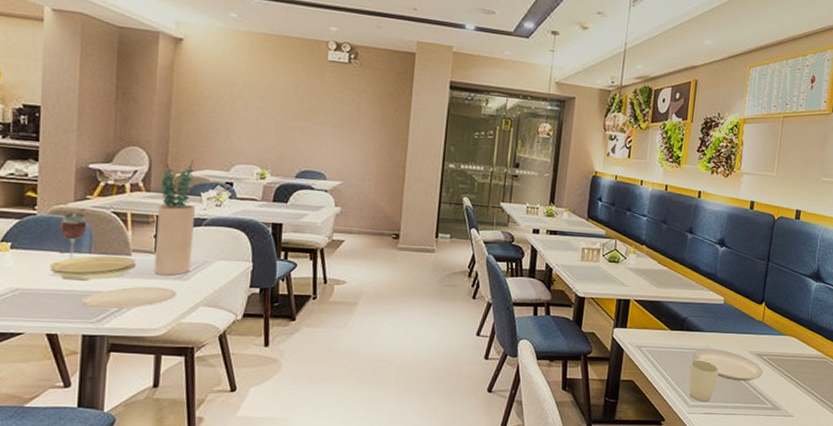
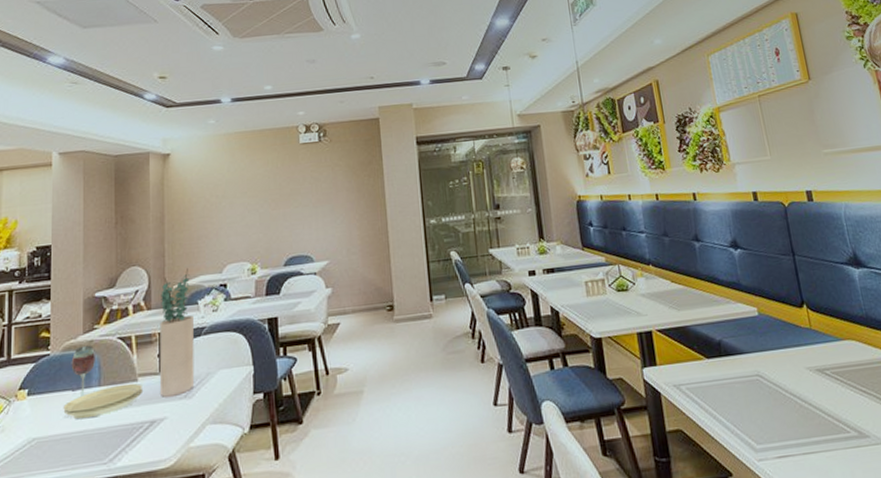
plate: present [81,286,177,310] -> none [93,410,184,447]
cup: present [688,359,720,401] -> none [741,389,781,442]
plate: present [692,348,763,381] -> none [740,371,832,408]

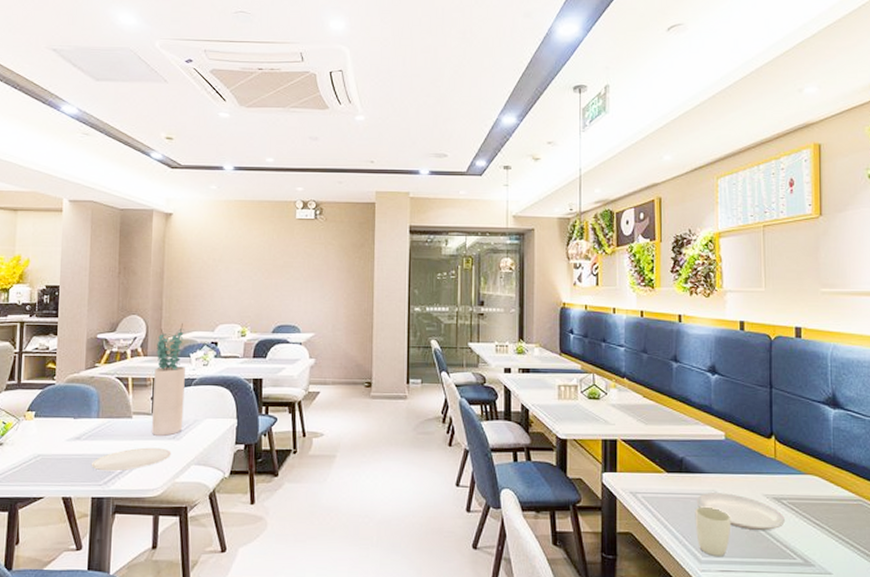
plate: present [63,383,144,420] -> none [65,419,137,445]
wineglass: present [71,344,96,397] -> none [73,380,96,425]
plate: none [93,410,184,447] -> present [91,447,172,472]
plate: none [740,371,832,408] -> present [696,493,785,531]
cup: none [741,389,781,442] -> present [695,506,732,556]

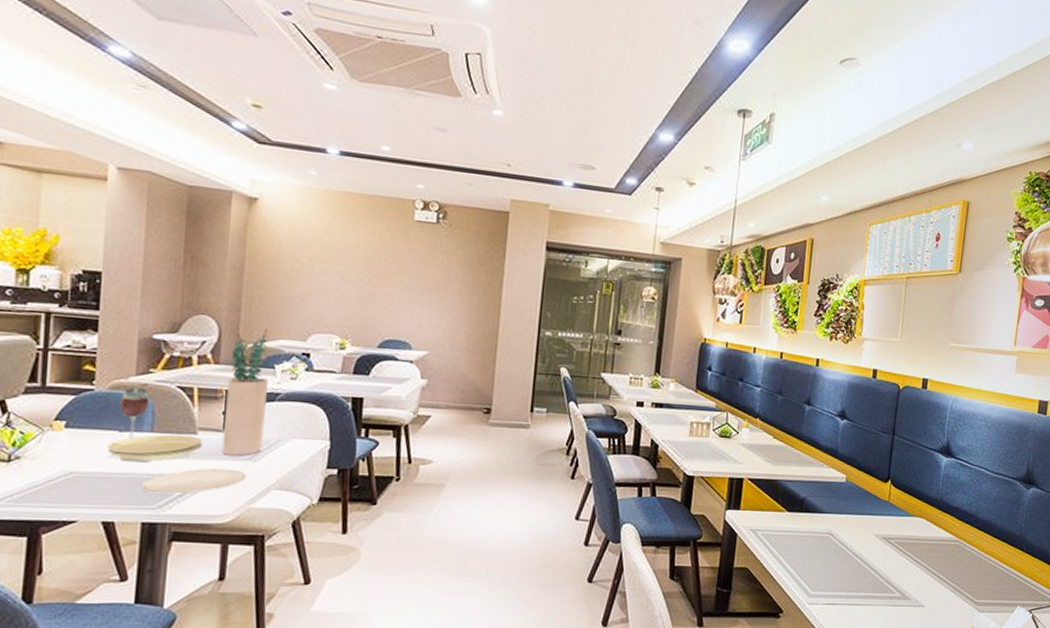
plate: none [65,419,137,445] -> present [107,434,203,462]
wineglass: none [73,380,96,425] -> present [119,387,151,439]
cup: present [695,506,732,556] -> none [808,544,843,591]
plate: present [696,493,785,531] -> none [812,531,890,568]

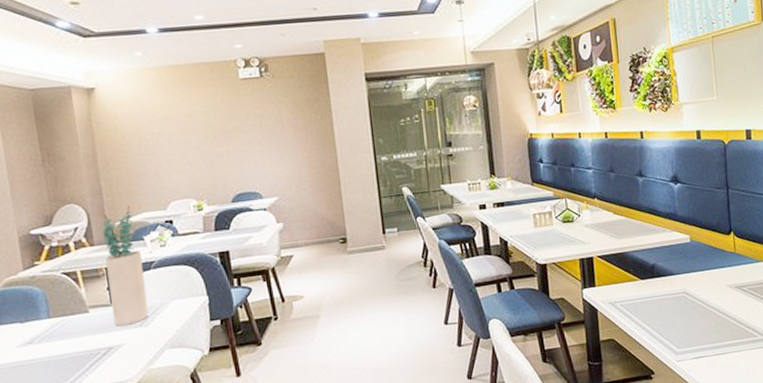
plate: present [107,434,203,462] -> none [13,314,97,349]
wineglass: present [119,387,151,439] -> none [14,280,42,328]
plate: present [141,468,247,495] -> none [50,337,142,372]

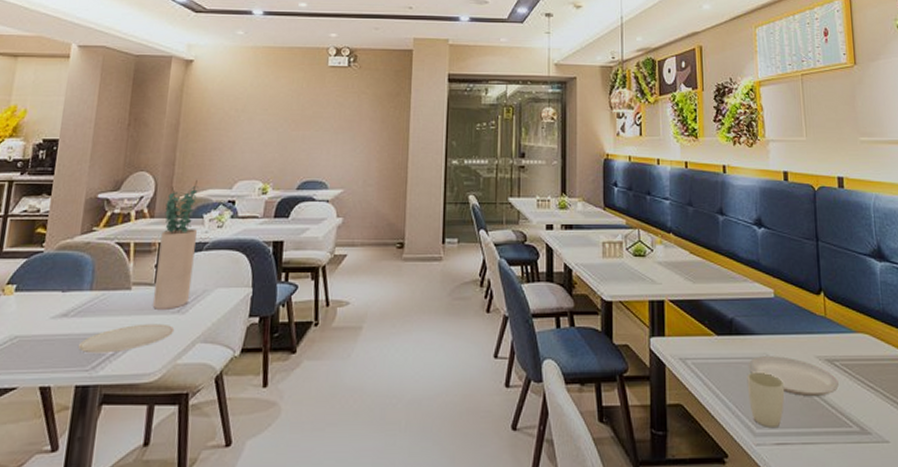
plate: none [50,337,142,372] -> present [77,323,175,354]
cup: none [668,304,701,347] -> present [747,371,785,427]
plate: none [669,289,746,319] -> present [748,356,839,397]

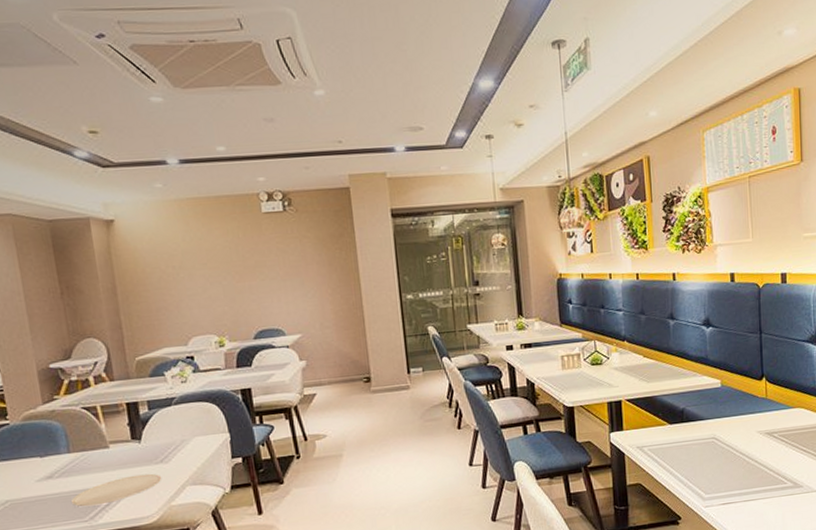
vase: present [152,179,200,309] -> none [122,339,170,462]
cup: present [747,371,785,427] -> none [697,449,730,493]
plate: present [748,356,839,397] -> none [697,434,776,465]

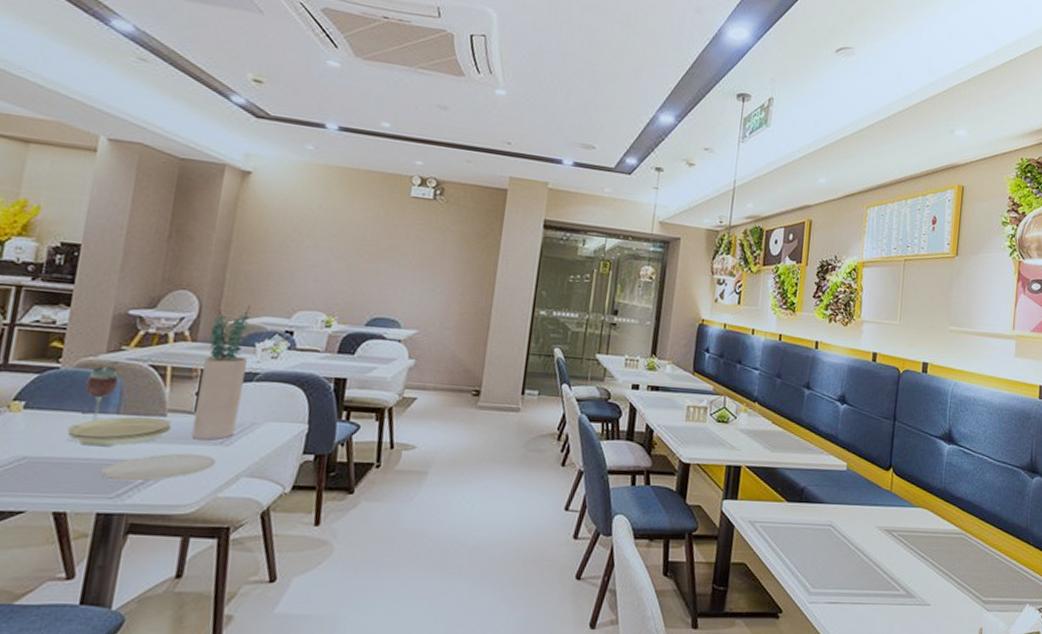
plate: none [33,449,117,483] -> present [67,416,172,447]
wineglass: none [34,414,62,463] -> present [84,366,119,421]
vase: none [122,339,170,462] -> present [191,304,252,441]

